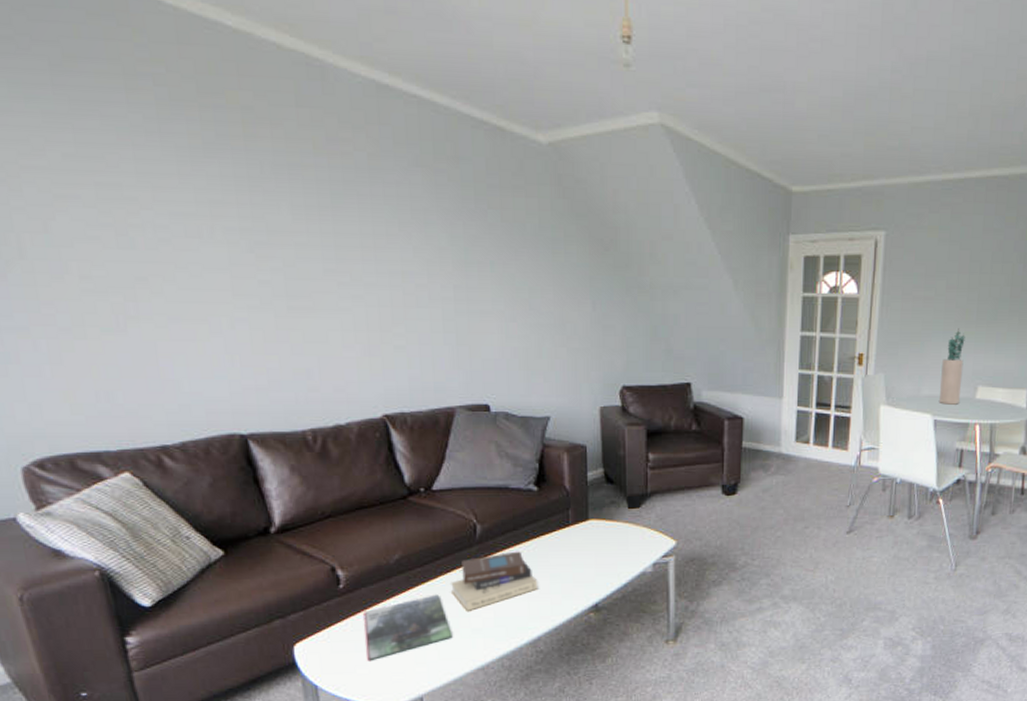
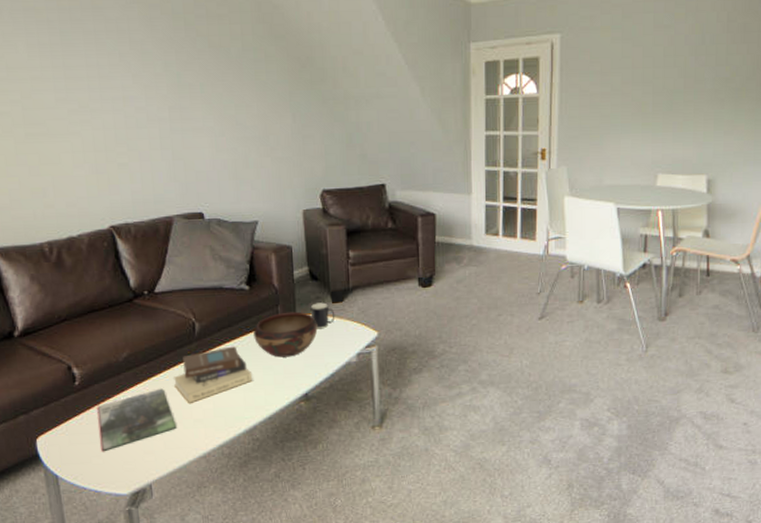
decorative bowl: none [541,516,611,565] -> present [253,311,318,358]
mug: none [604,507,631,536] -> present [310,302,335,329]
vase: present [938,328,965,405] -> none [620,120,643,193]

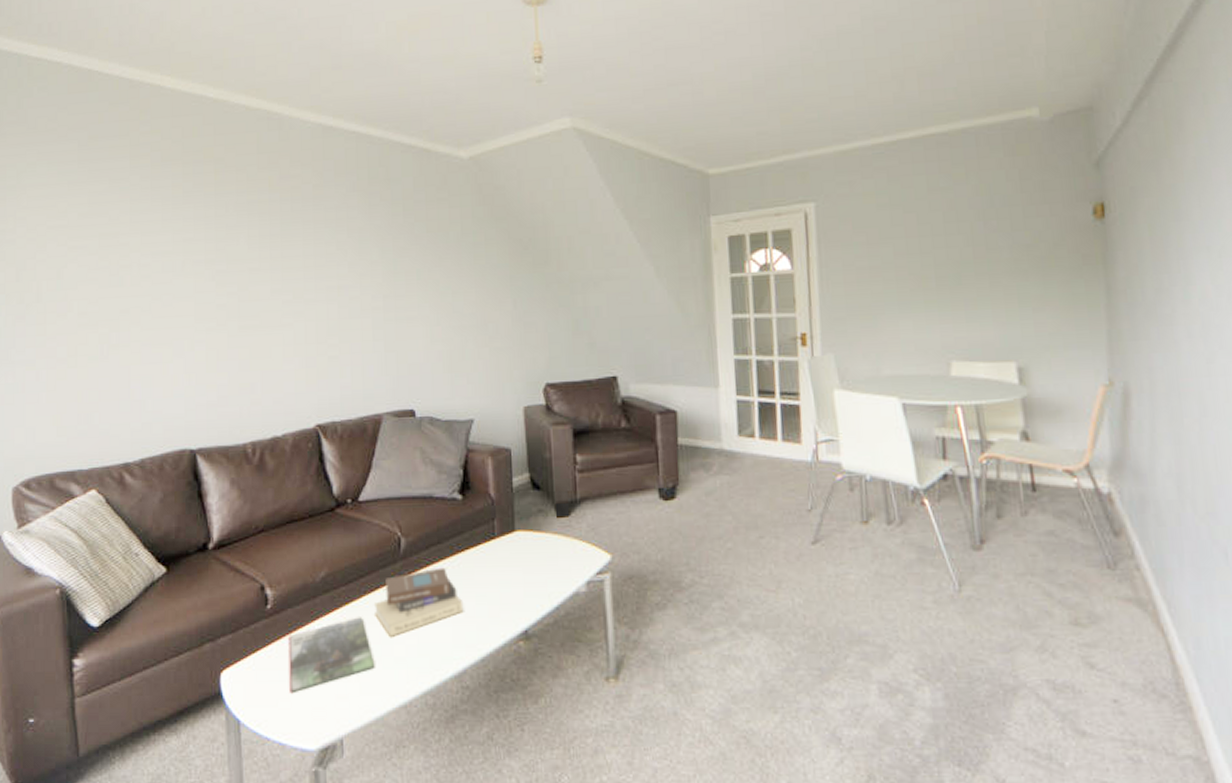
decorative bowl: present [253,311,318,358] -> none [466,527,540,583]
mug: present [310,302,335,329] -> none [531,516,561,550]

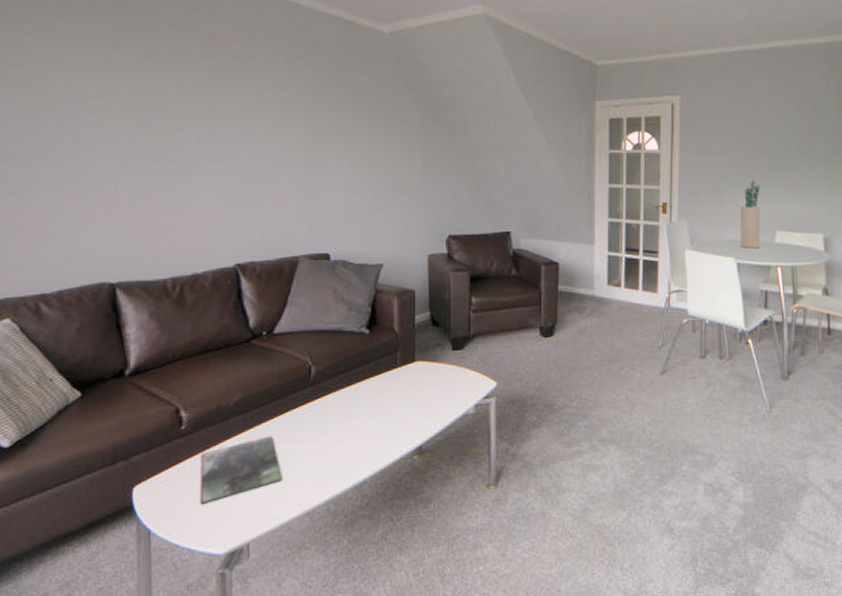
books: present [375,567,464,637] -> none [284,392,366,453]
vase: none [902,297,931,385] -> present [740,179,761,249]

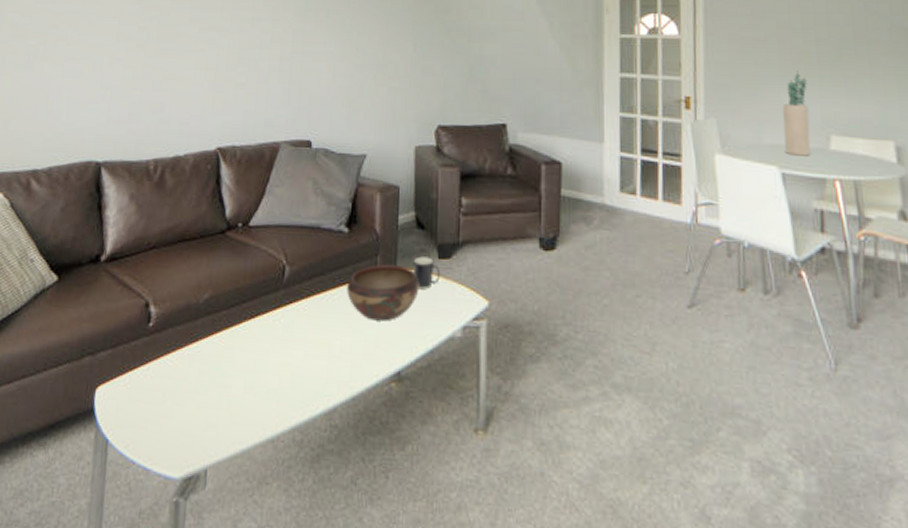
magazine: present [200,436,282,504] -> none [161,343,247,415]
decorative bowl: none [370,358,436,406] -> present [347,264,420,321]
mug: none [429,349,455,378] -> present [412,256,441,290]

